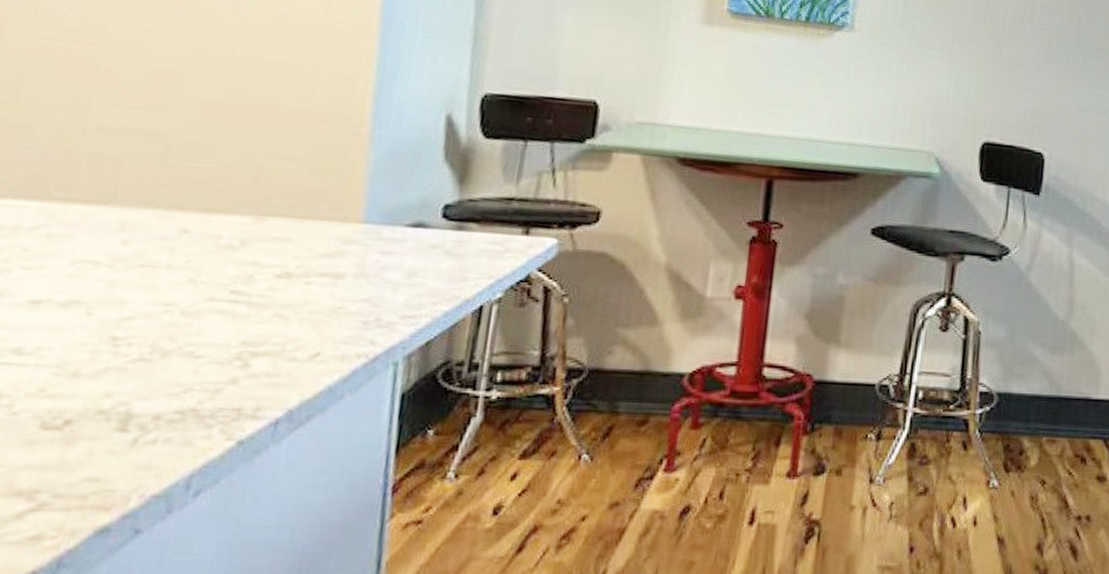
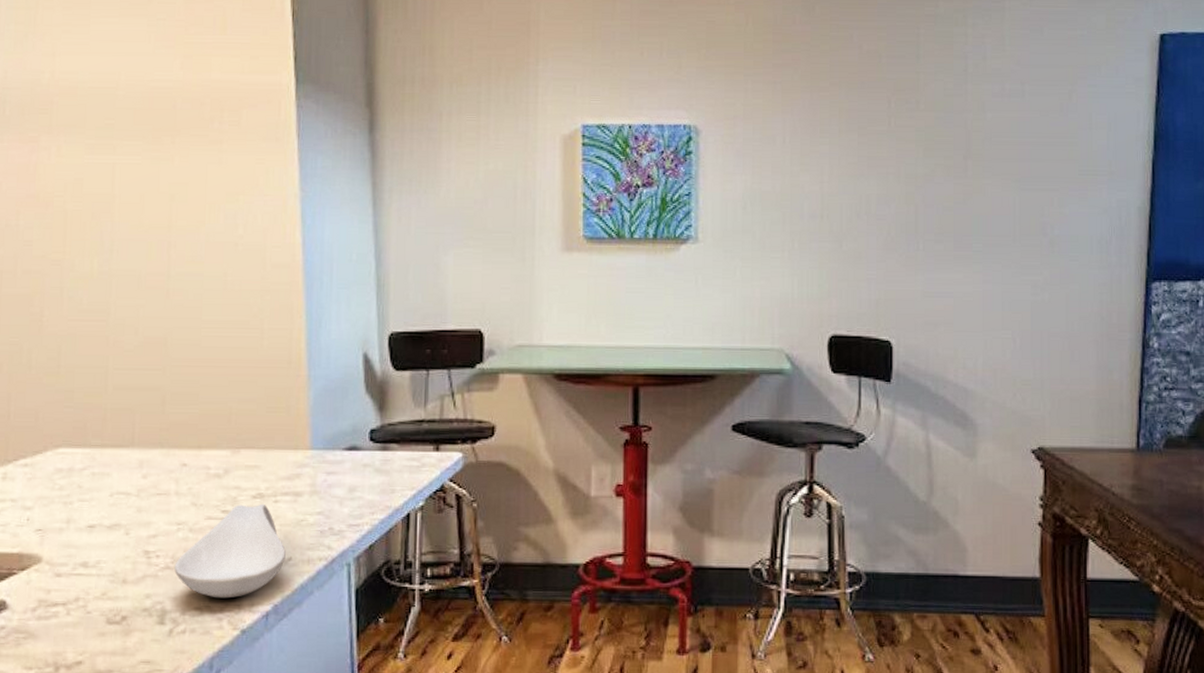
spoon rest: none [151,284,313,401] -> present [174,503,286,599]

